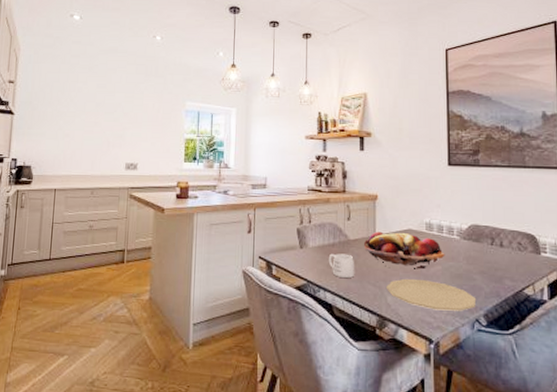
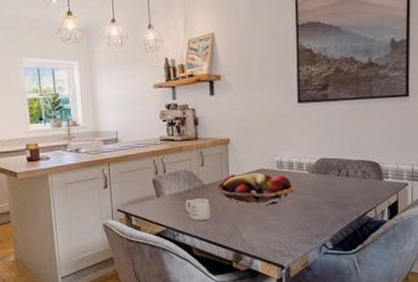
plate: present [387,278,477,311] -> none [241,214,324,240]

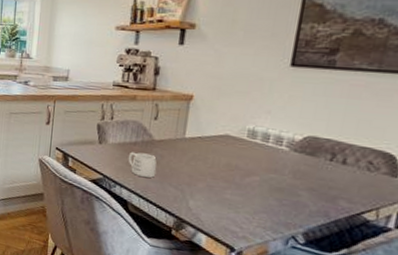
fruit basket: present [217,173,295,206] -> none [169,134,267,178]

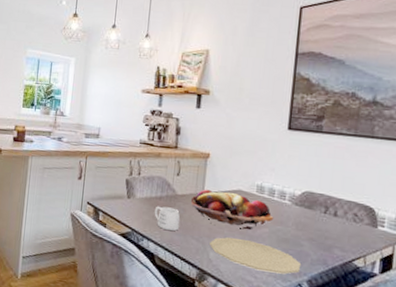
fruit basket: none [169,134,267,178] -> present [190,189,274,230]
plate: none [189,185,297,226] -> present [210,237,302,274]

